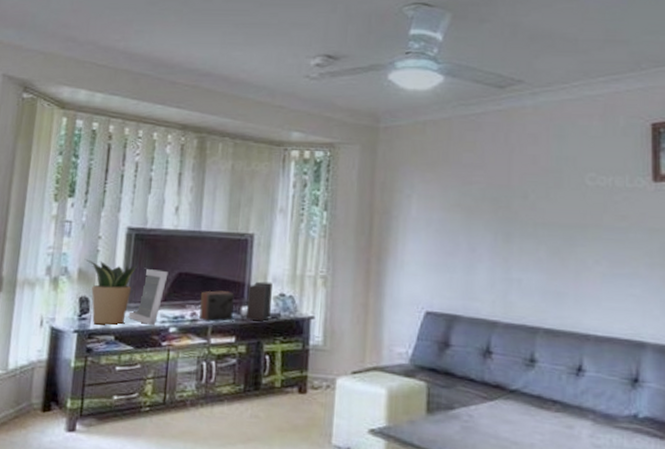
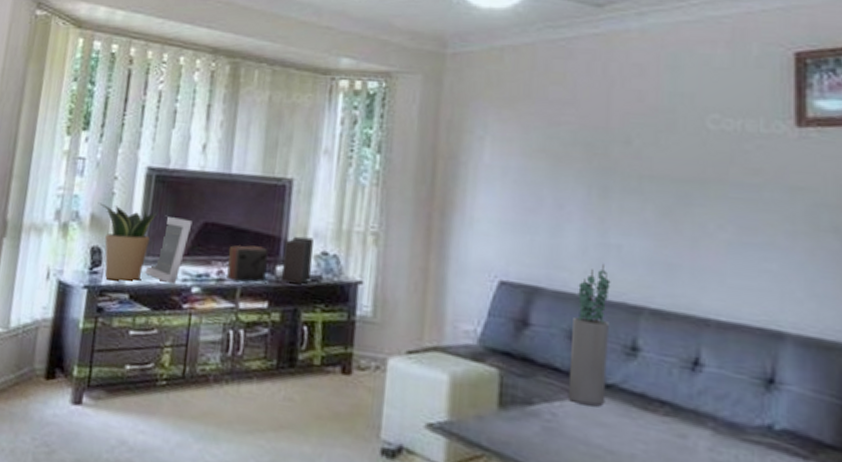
vase: none [481,294,513,409] -> present [567,263,611,408]

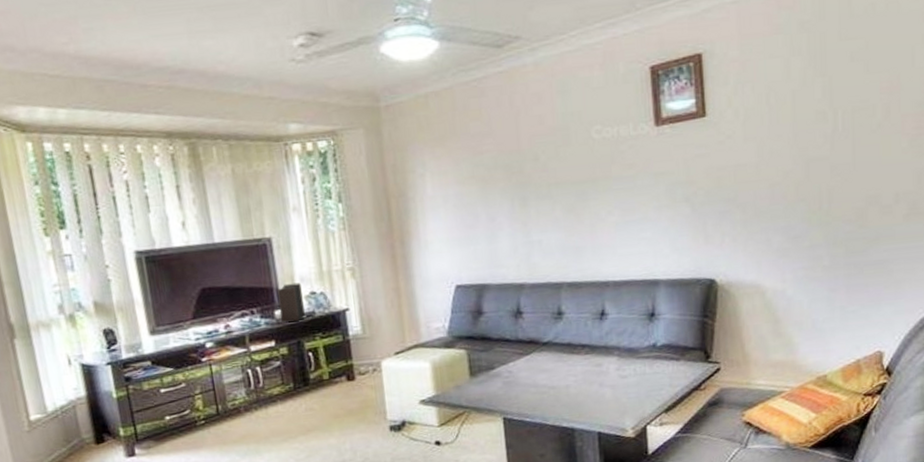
potted plant: present [98,202,157,282] -> none [97,287,157,354]
picture frame: present [145,217,193,285] -> none [159,289,191,345]
decorative box: present [227,245,269,283] -> none [229,298,268,332]
vase: present [567,263,611,408] -> none [514,256,545,362]

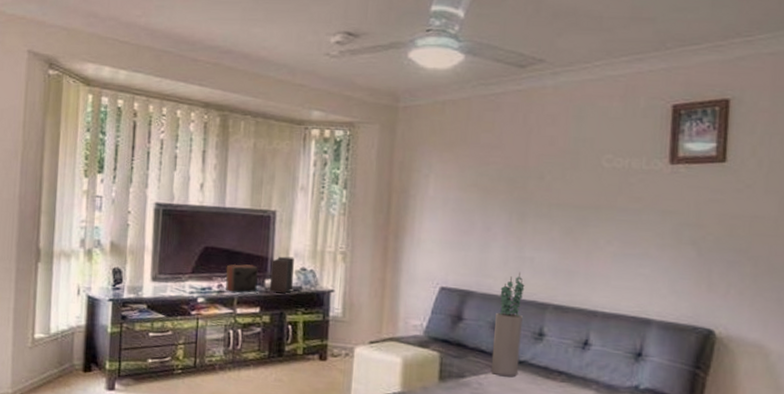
decorative box: none [229,298,268,332] -> present [225,264,259,294]
vase: none [514,256,545,362] -> present [490,272,525,378]

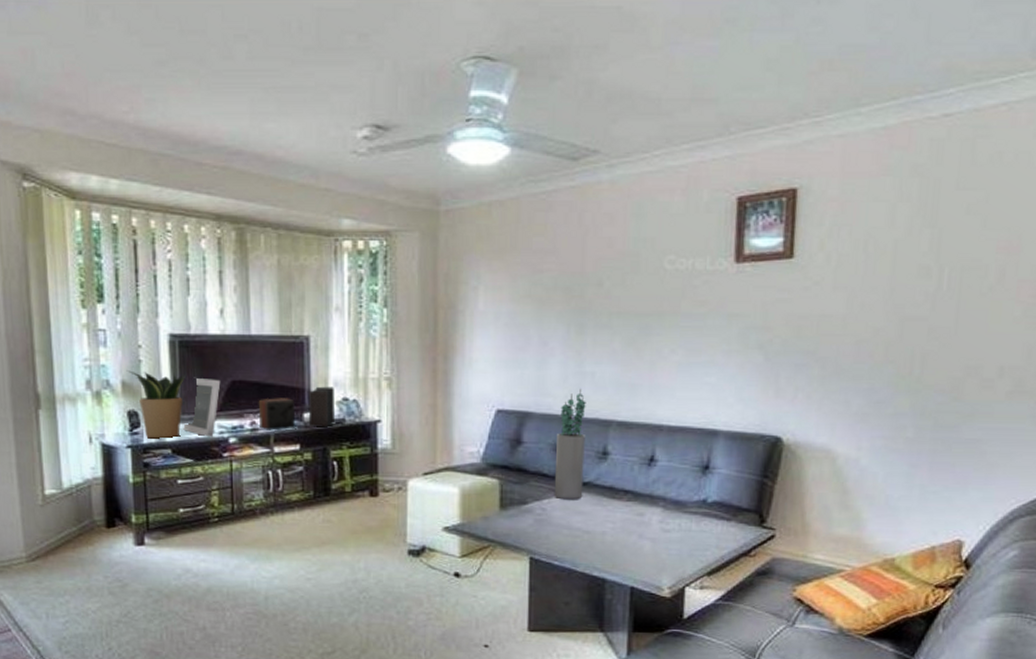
potted plant: none [115,232,166,295] -> present [126,370,186,439]
picture frame: none [159,243,195,296] -> present [183,378,221,437]

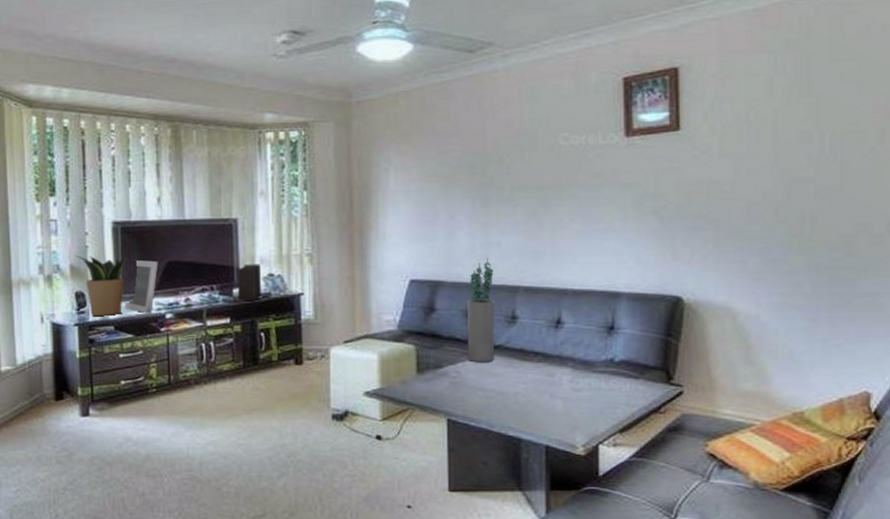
decorative box: present [258,398,296,431] -> none [192,275,226,306]

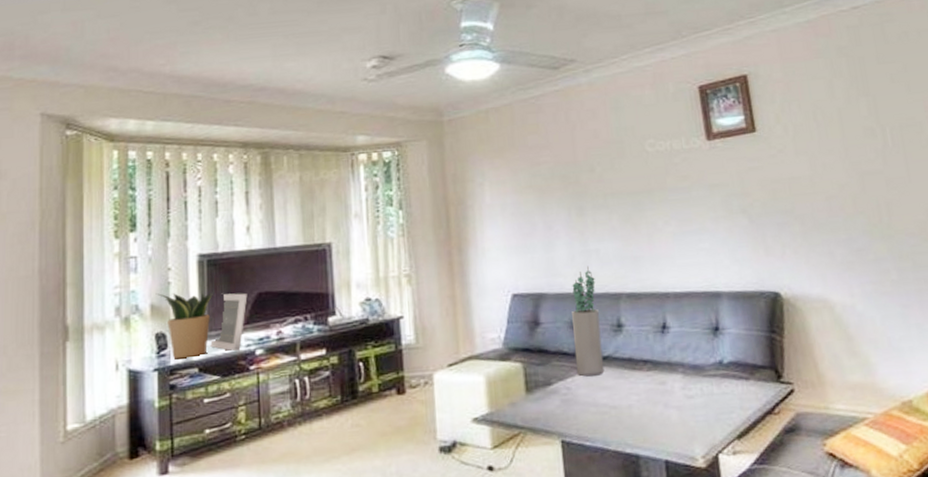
speaker: present [237,263,261,302] -> none [332,288,358,331]

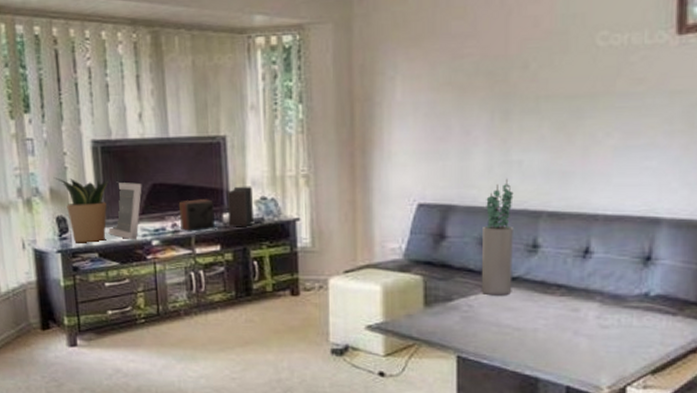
decorative box: none [284,304,321,338] -> present [178,199,216,232]
speaker: none [332,288,358,331] -> present [226,186,253,228]

